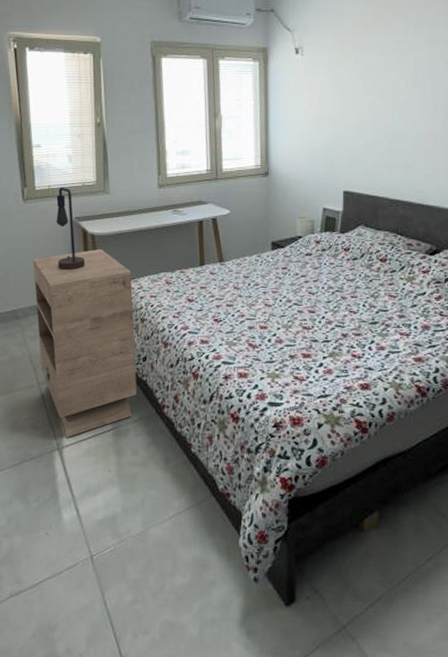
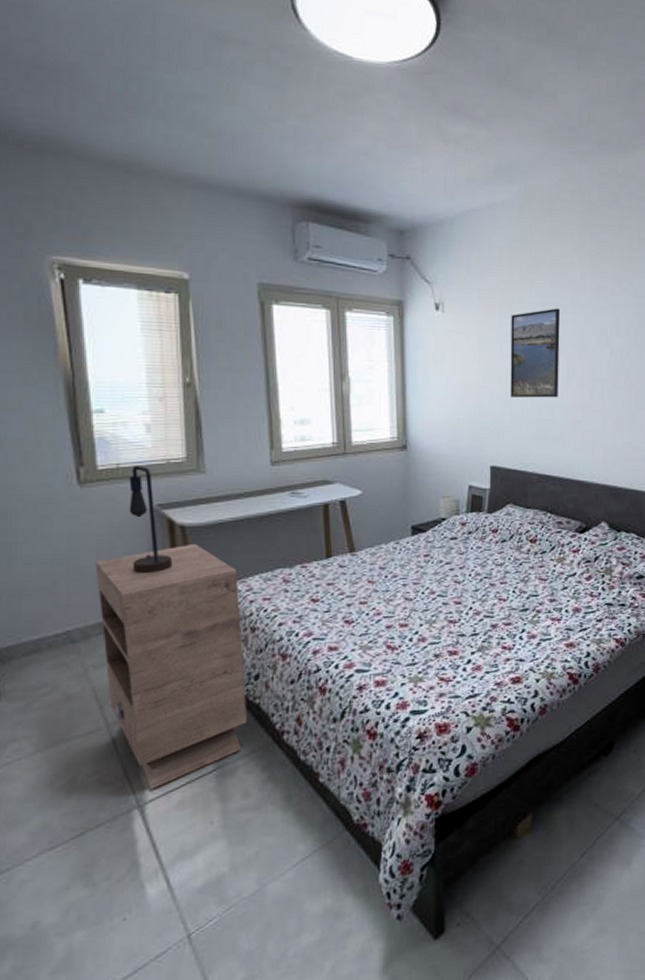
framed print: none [363,45,412,129] -> present [510,308,560,398]

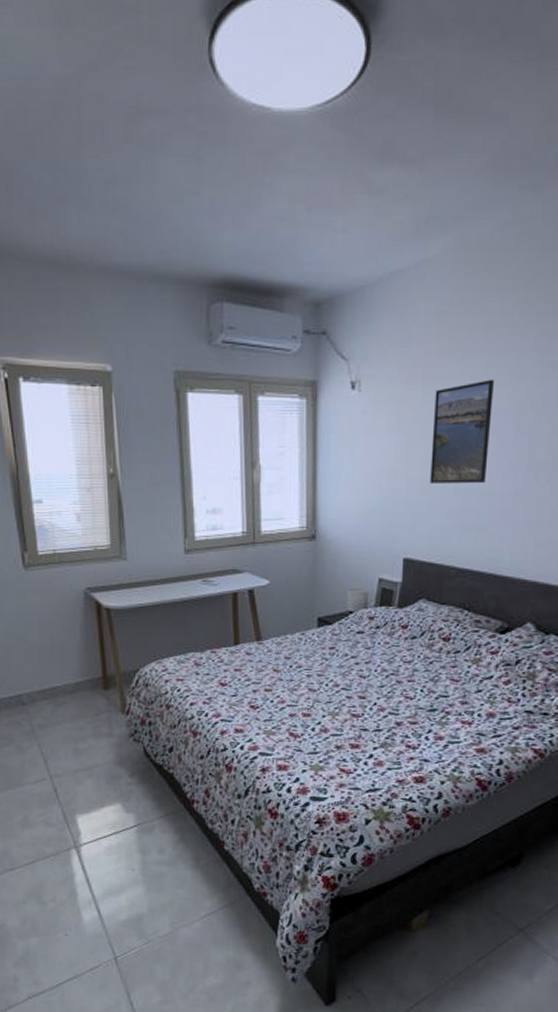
nightstand: present [95,543,248,790] -> none [38,624,163,835]
table lamp: present [129,465,172,574] -> none [63,551,99,650]

